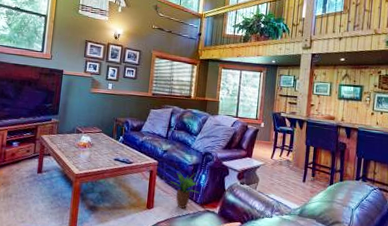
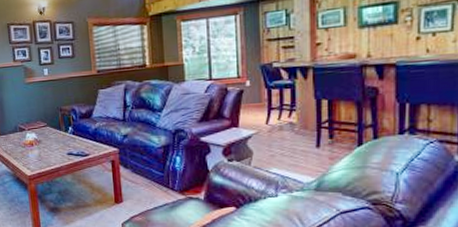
potted plant: present [170,171,200,209] -> none [138,156,176,200]

